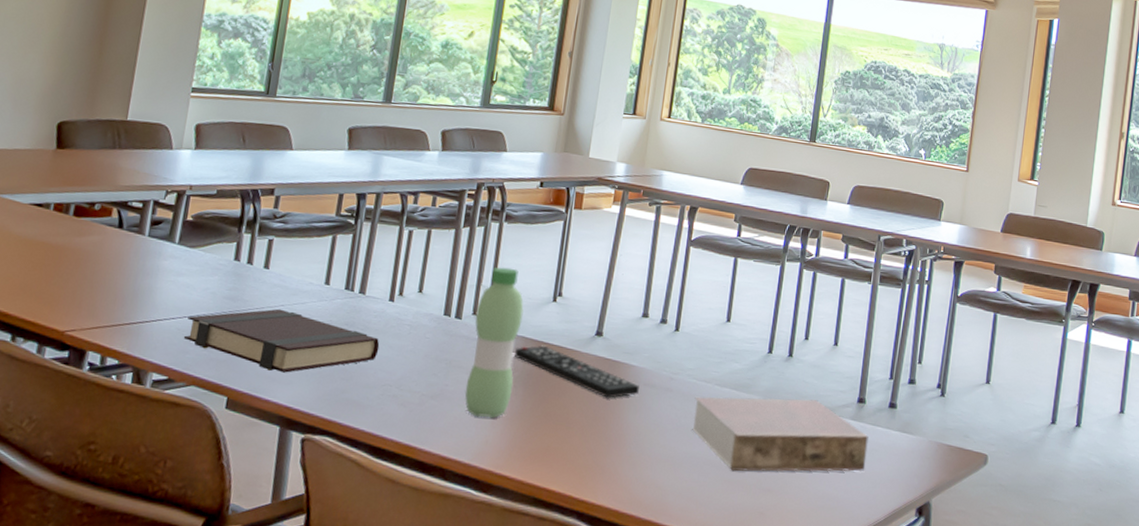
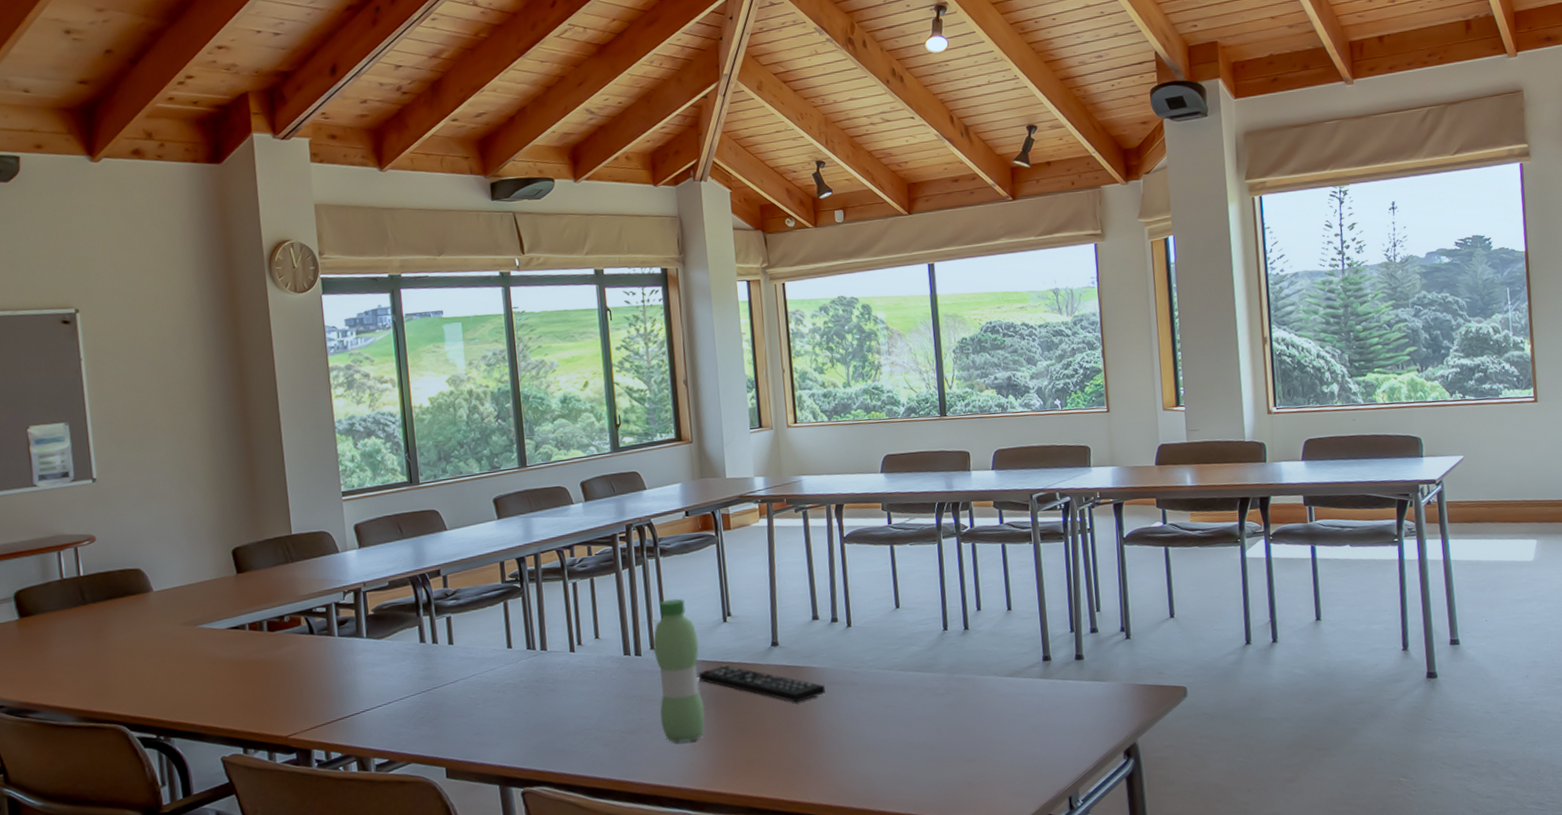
book: present [183,308,380,373] -> none [392,678,572,737]
book: present [692,397,869,472] -> none [881,666,1064,749]

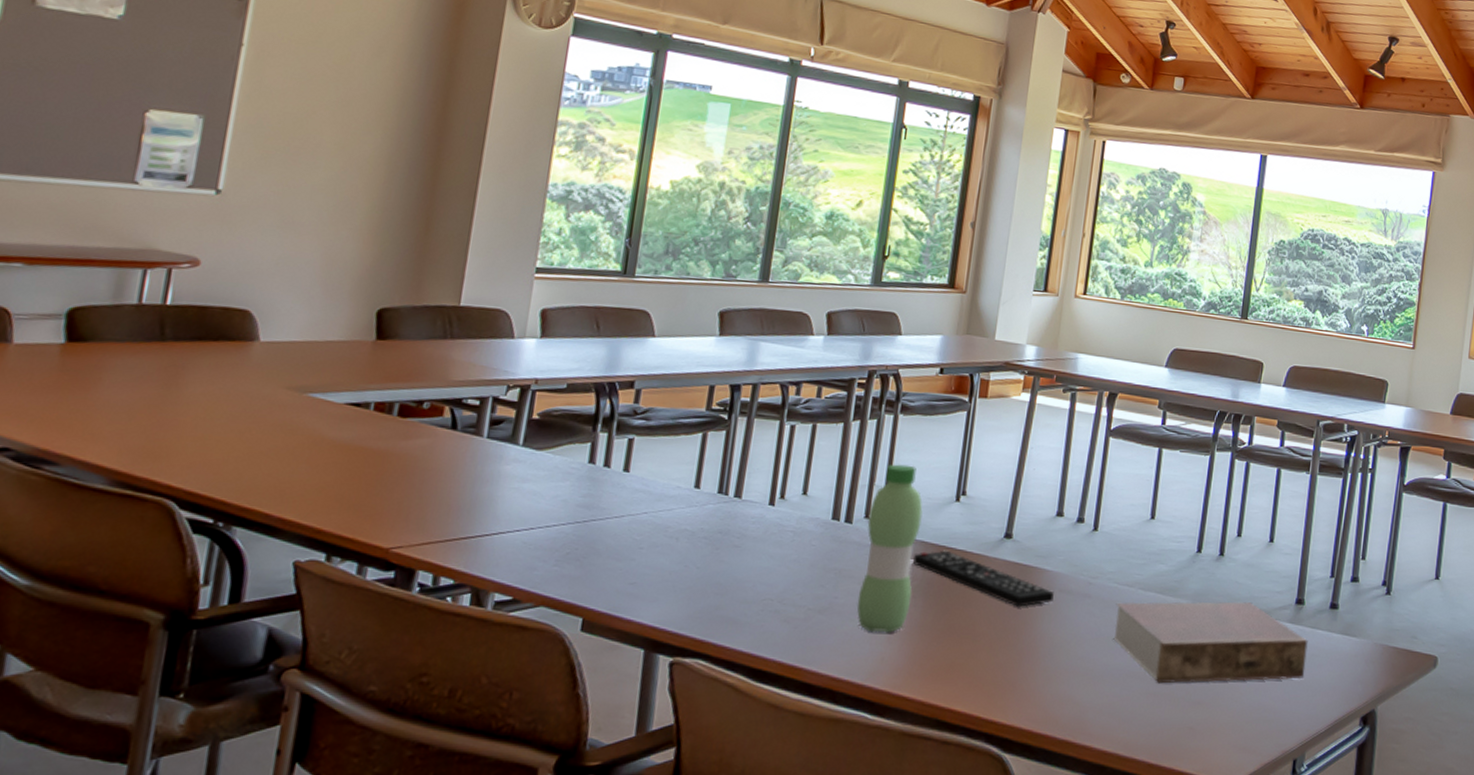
book: none [881,666,1064,749] -> present [1113,601,1308,684]

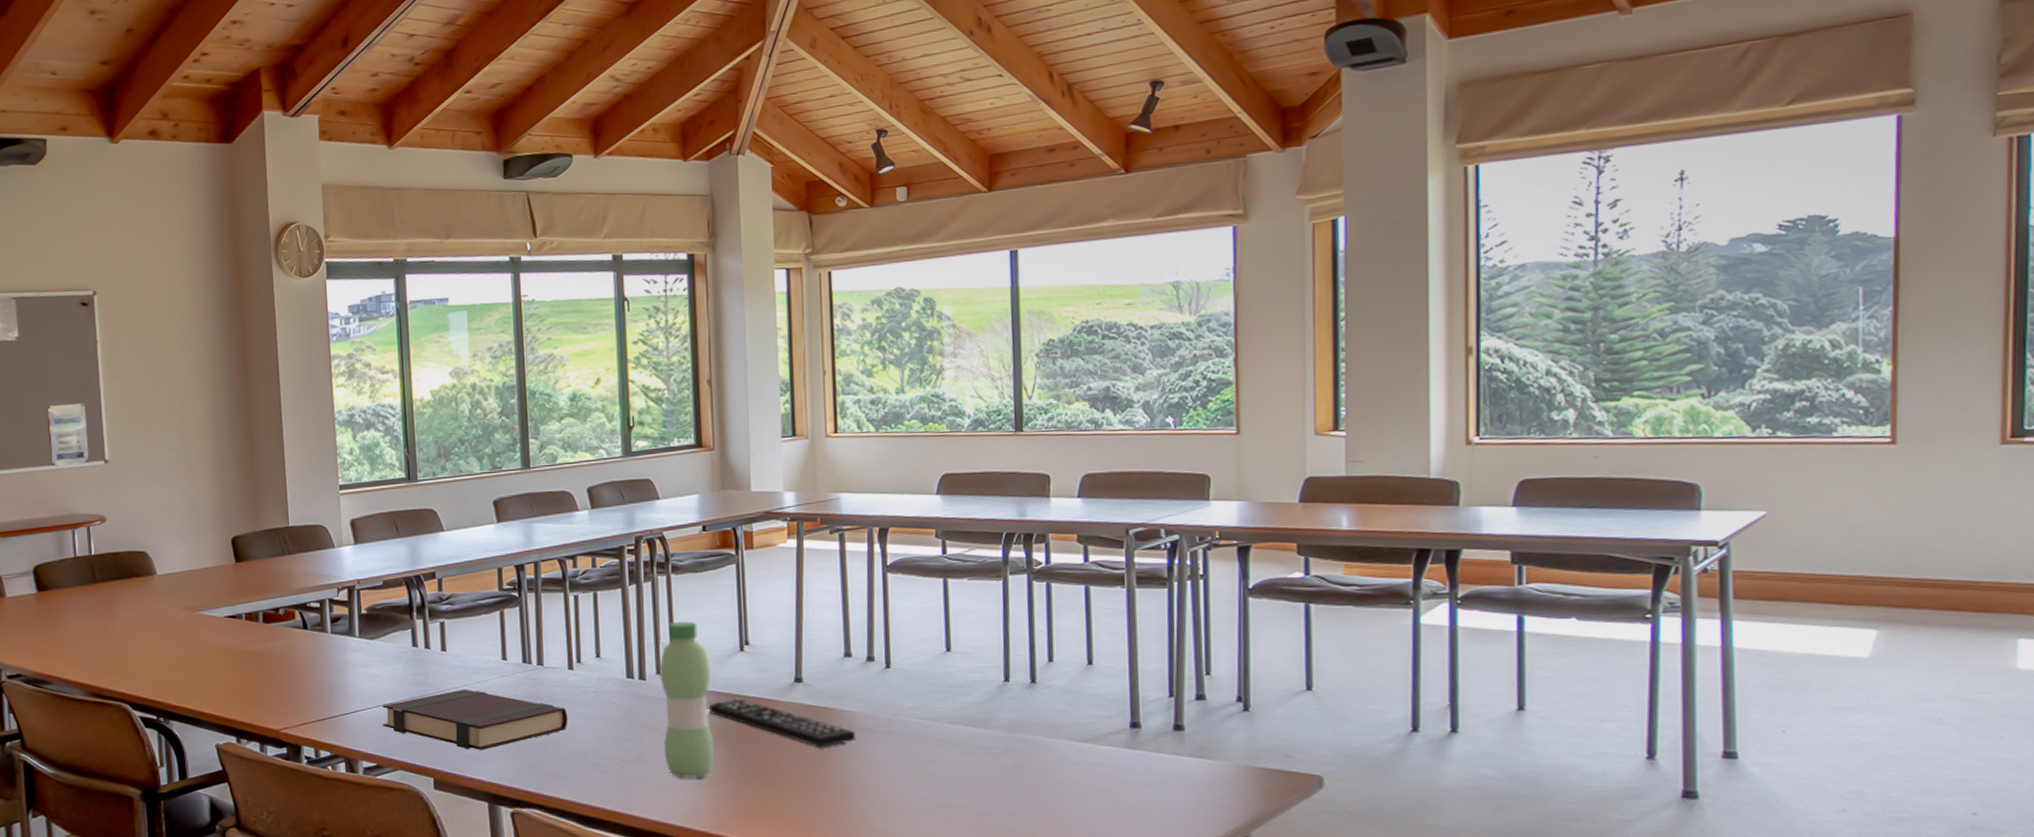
book: none [530,516,759,589] -> present [382,689,568,750]
book: present [1113,601,1308,684] -> none [922,729,1153,816]

